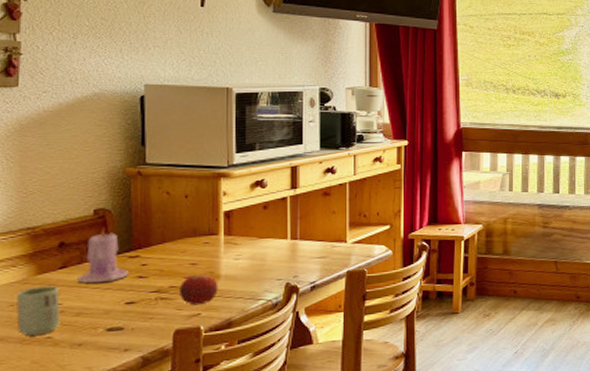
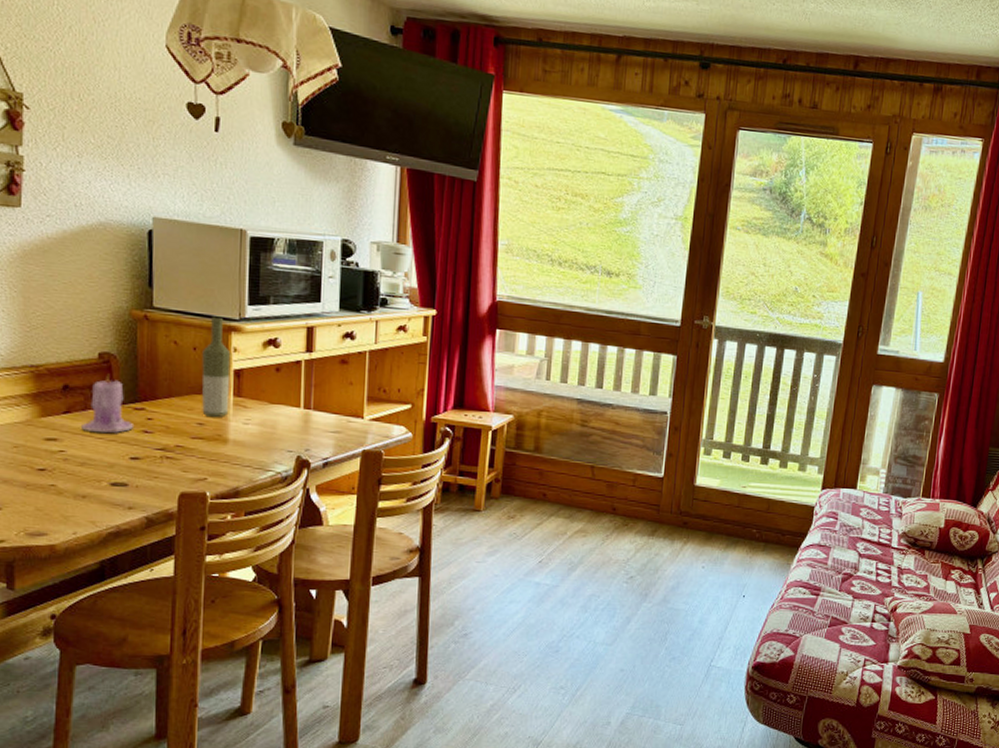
cup: present [16,285,60,336] -> none [20,429,64,481]
fruit: present [178,274,219,306] -> none [184,435,226,469]
bottle: none [193,166,221,257] -> present [201,316,231,418]

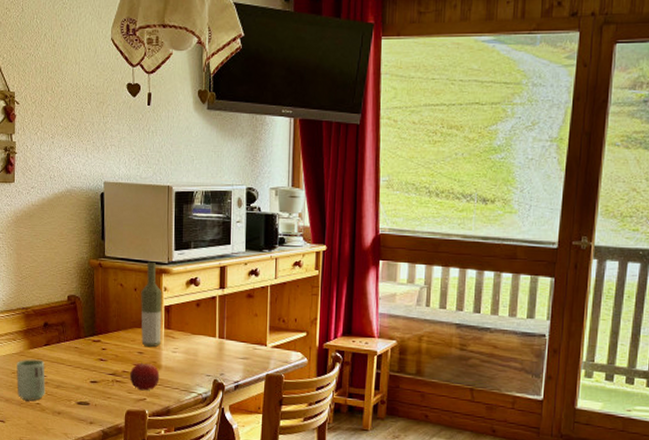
cup: none [20,429,64,481] -> present [17,359,45,400]
candle: present [82,375,133,434] -> none [57,314,92,362]
fruit: none [184,435,226,469] -> present [129,362,160,391]

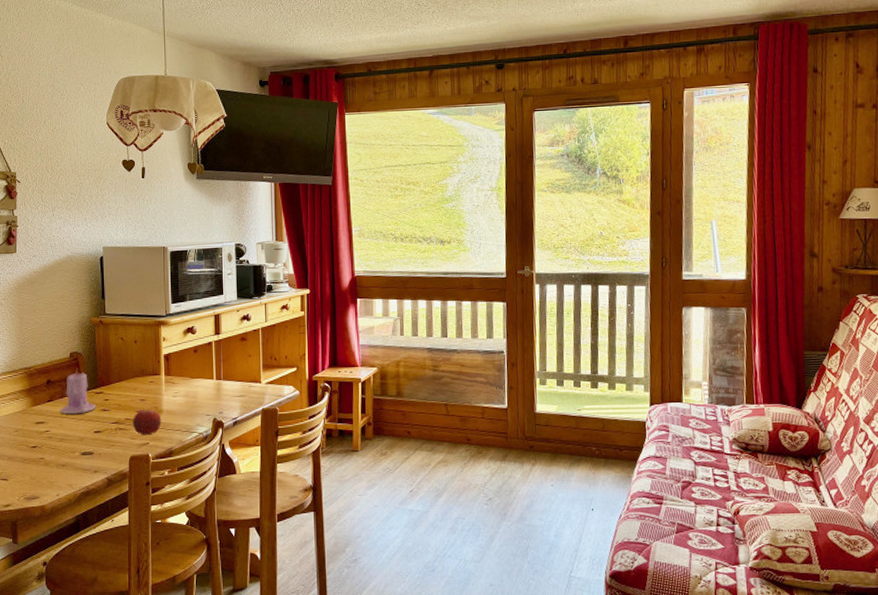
cup: present [17,359,45,400] -> none [20,415,49,456]
candle: none [57,314,92,362] -> present [60,369,95,415]
bottle: present [141,261,162,348] -> none [141,315,162,394]

